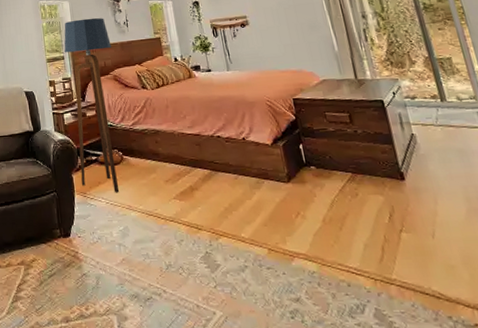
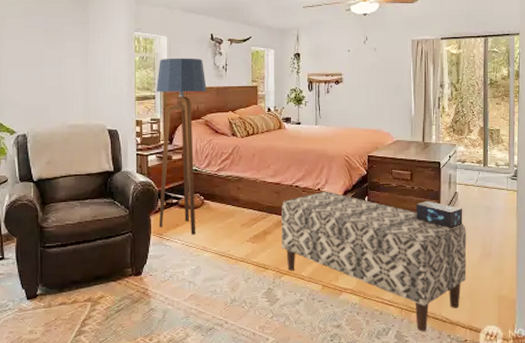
bench: none [205,140,455,310] -> present [282,191,467,331]
decorative box: none [363,145,432,179] -> present [415,200,463,229]

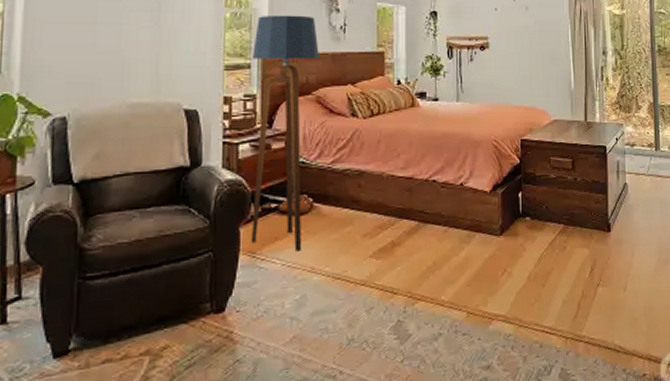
bench: present [282,191,467,331] -> none [415,186,642,367]
decorative box: present [415,200,463,229] -> none [579,194,635,231]

